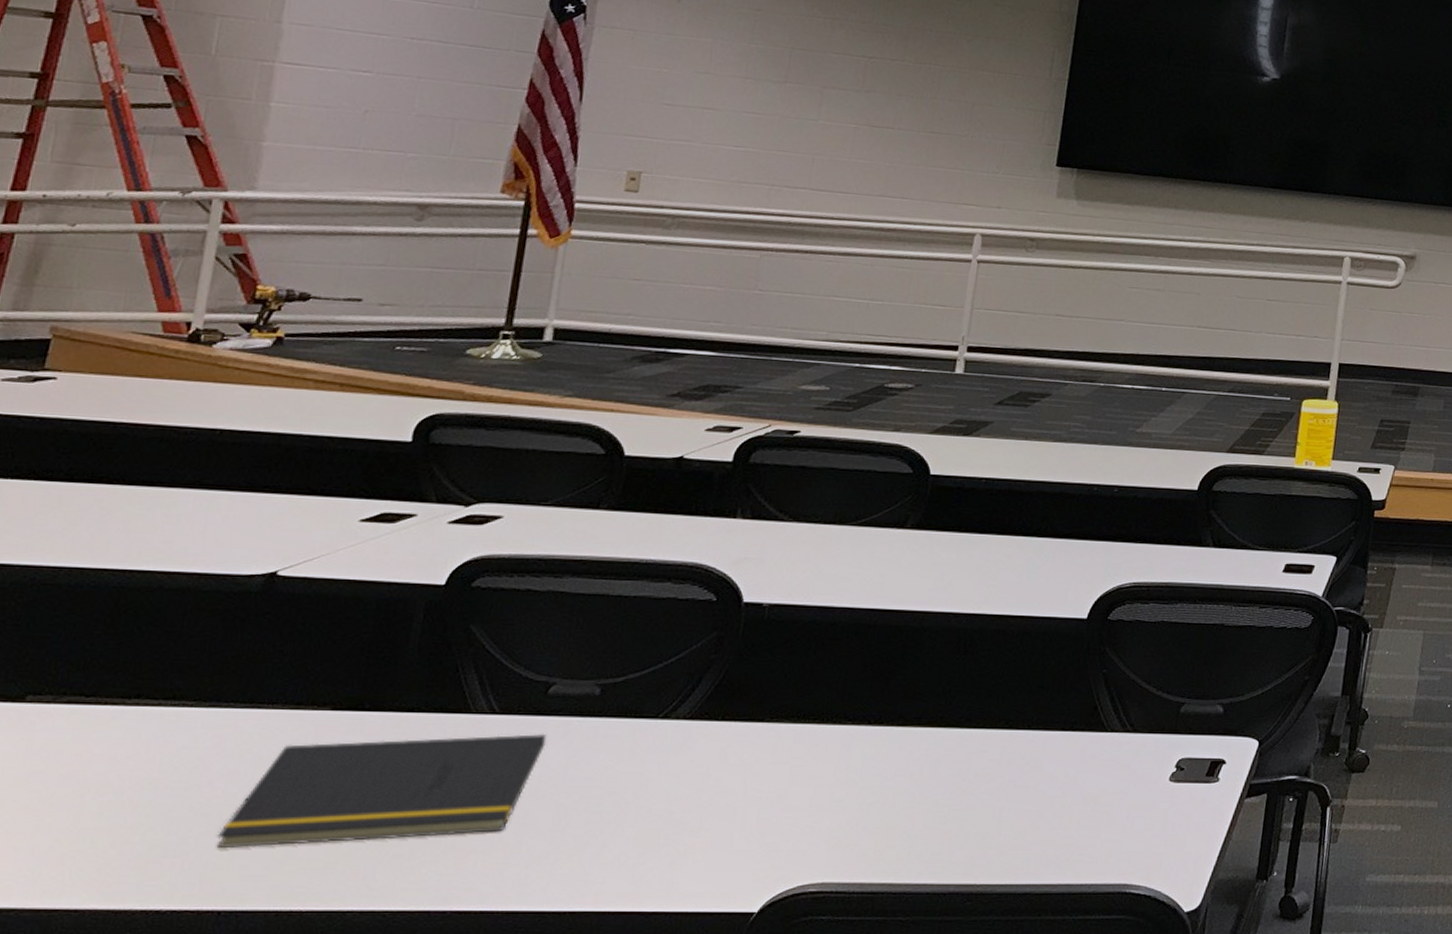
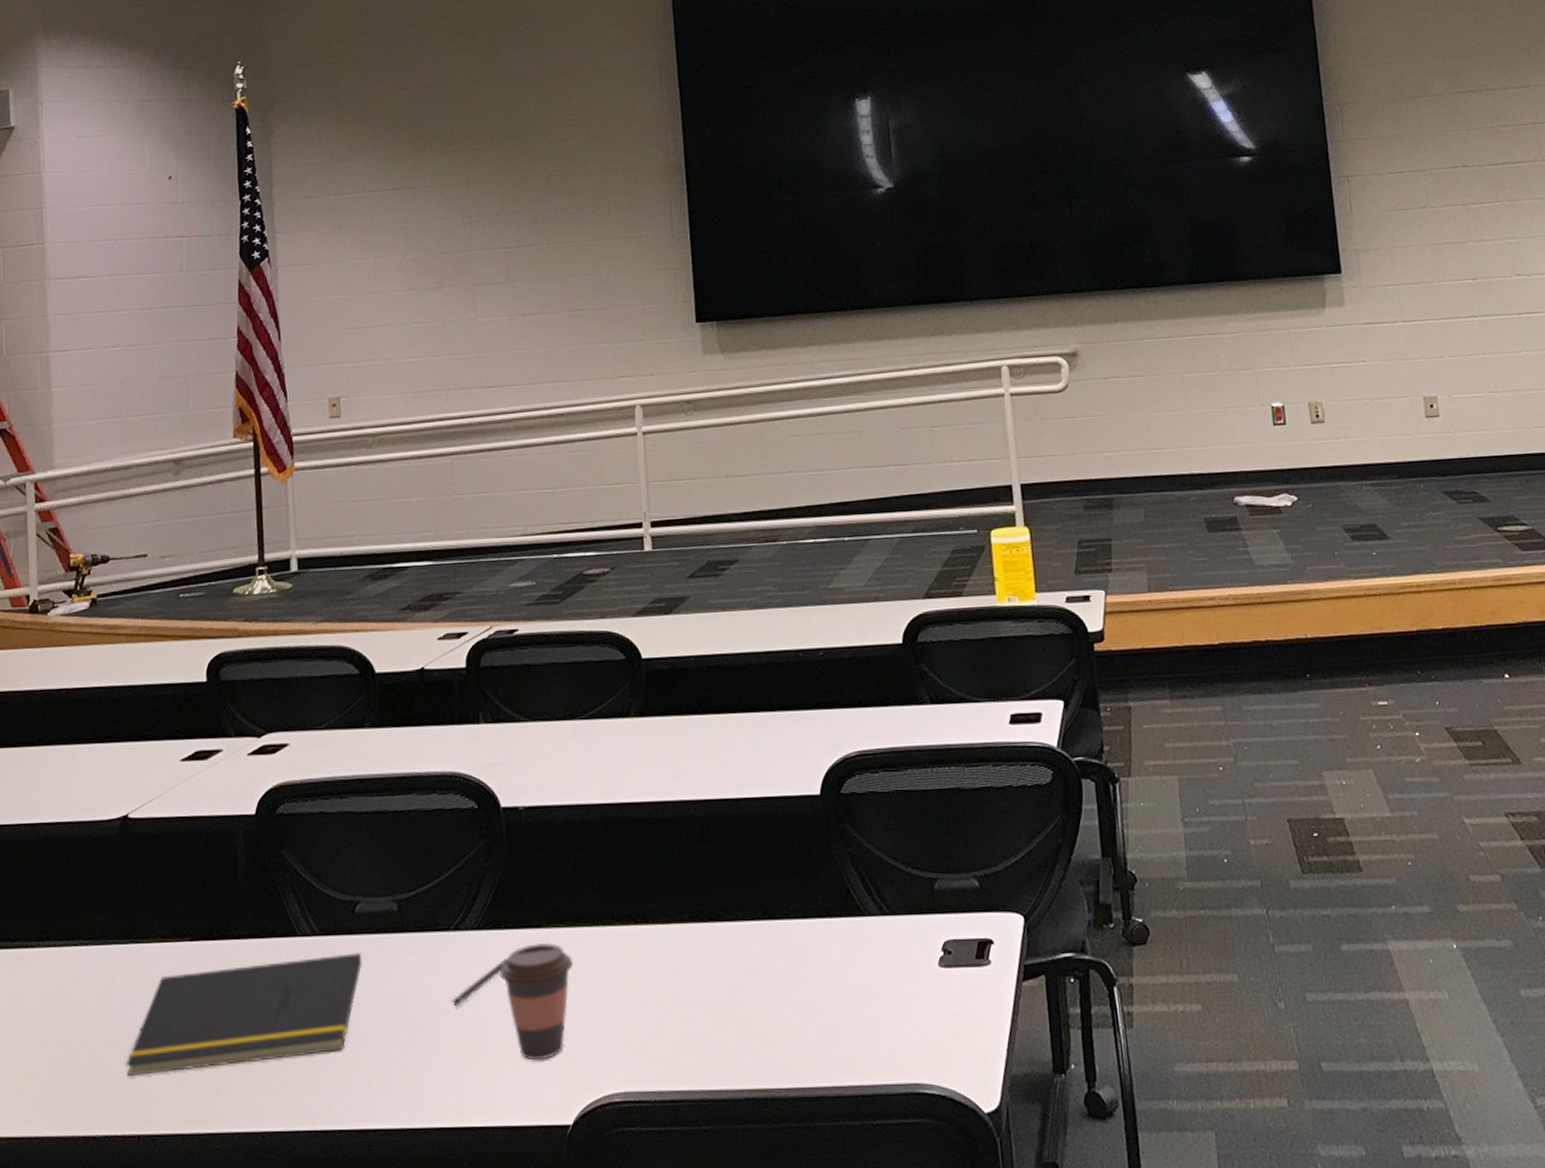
pen: none [645,748,720,794] -> present [452,958,509,1007]
coffee cup: none [705,736,792,849] -> present [498,942,573,1061]

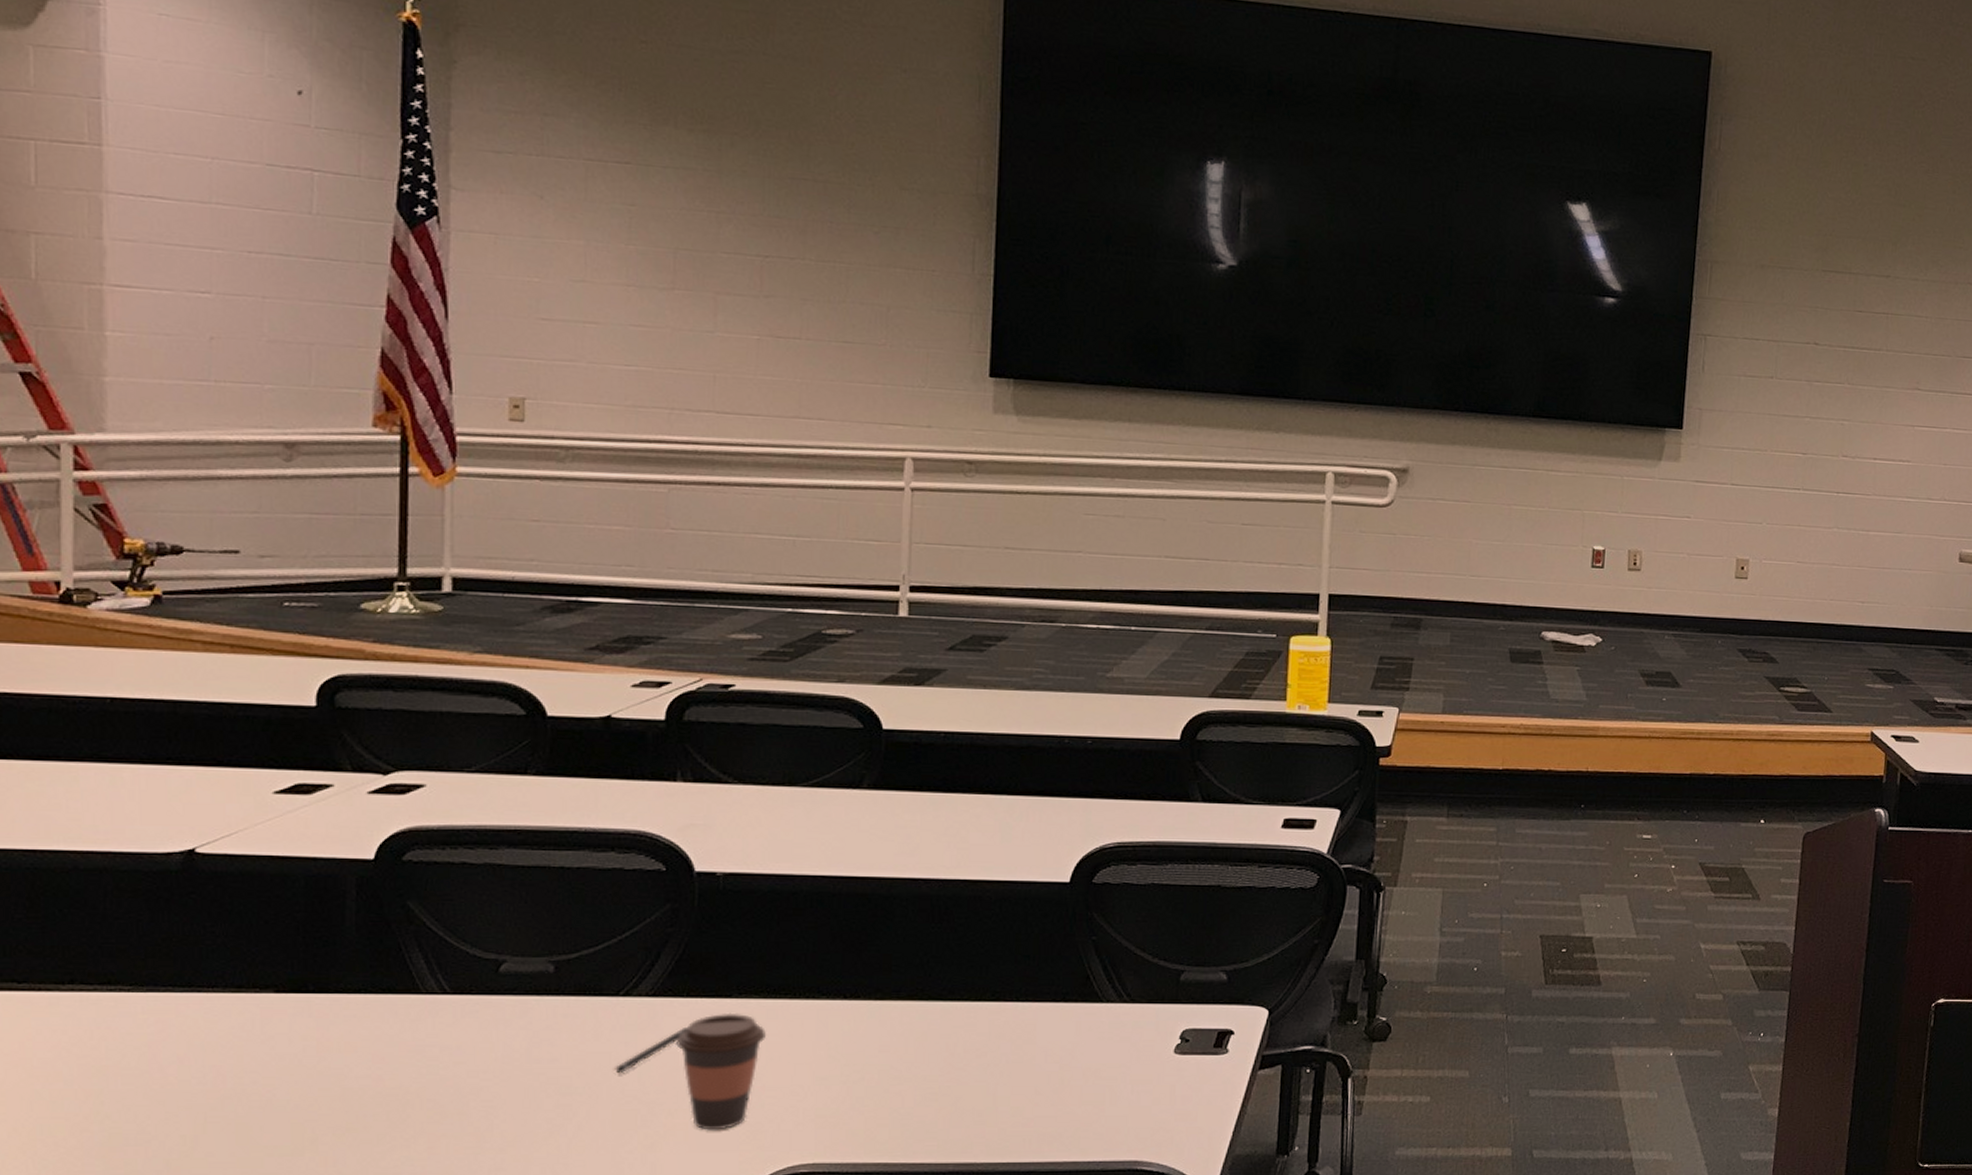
notepad: present [126,952,362,1077] -> none [177,1013,504,1136]

